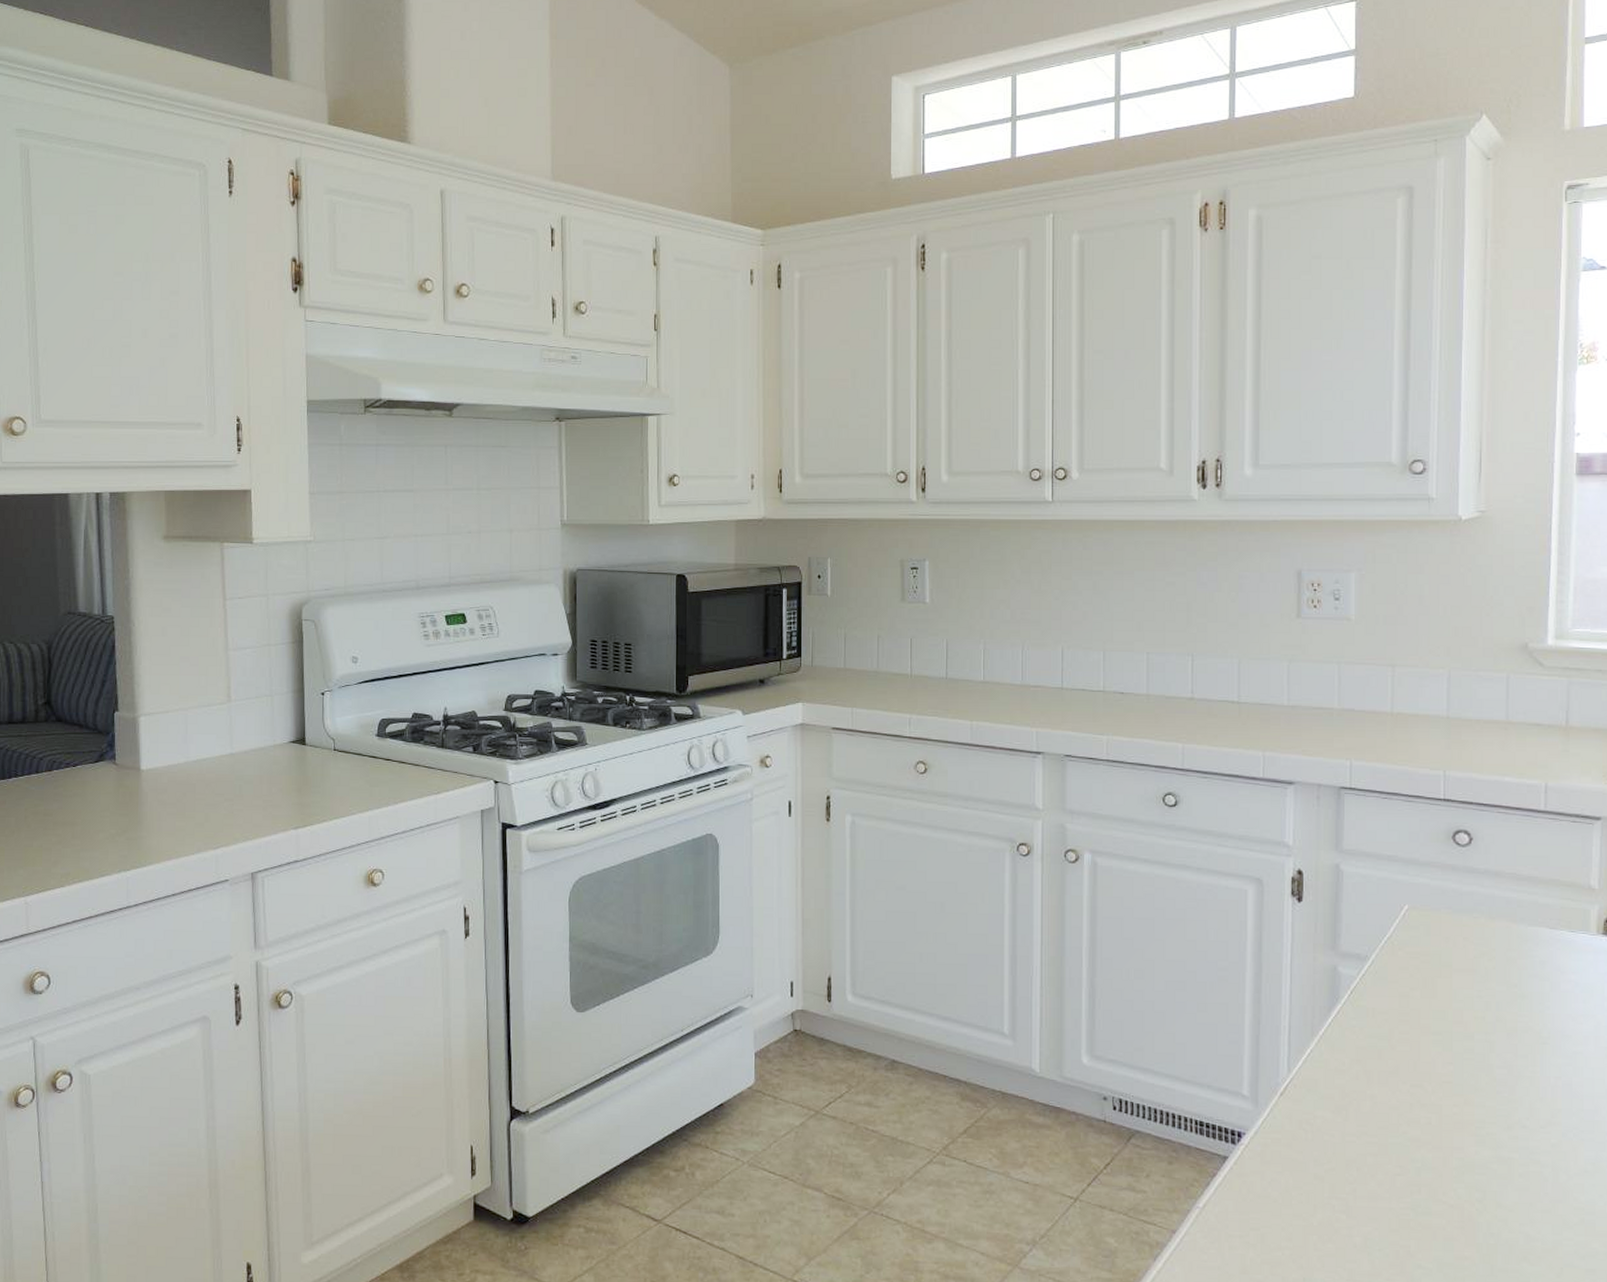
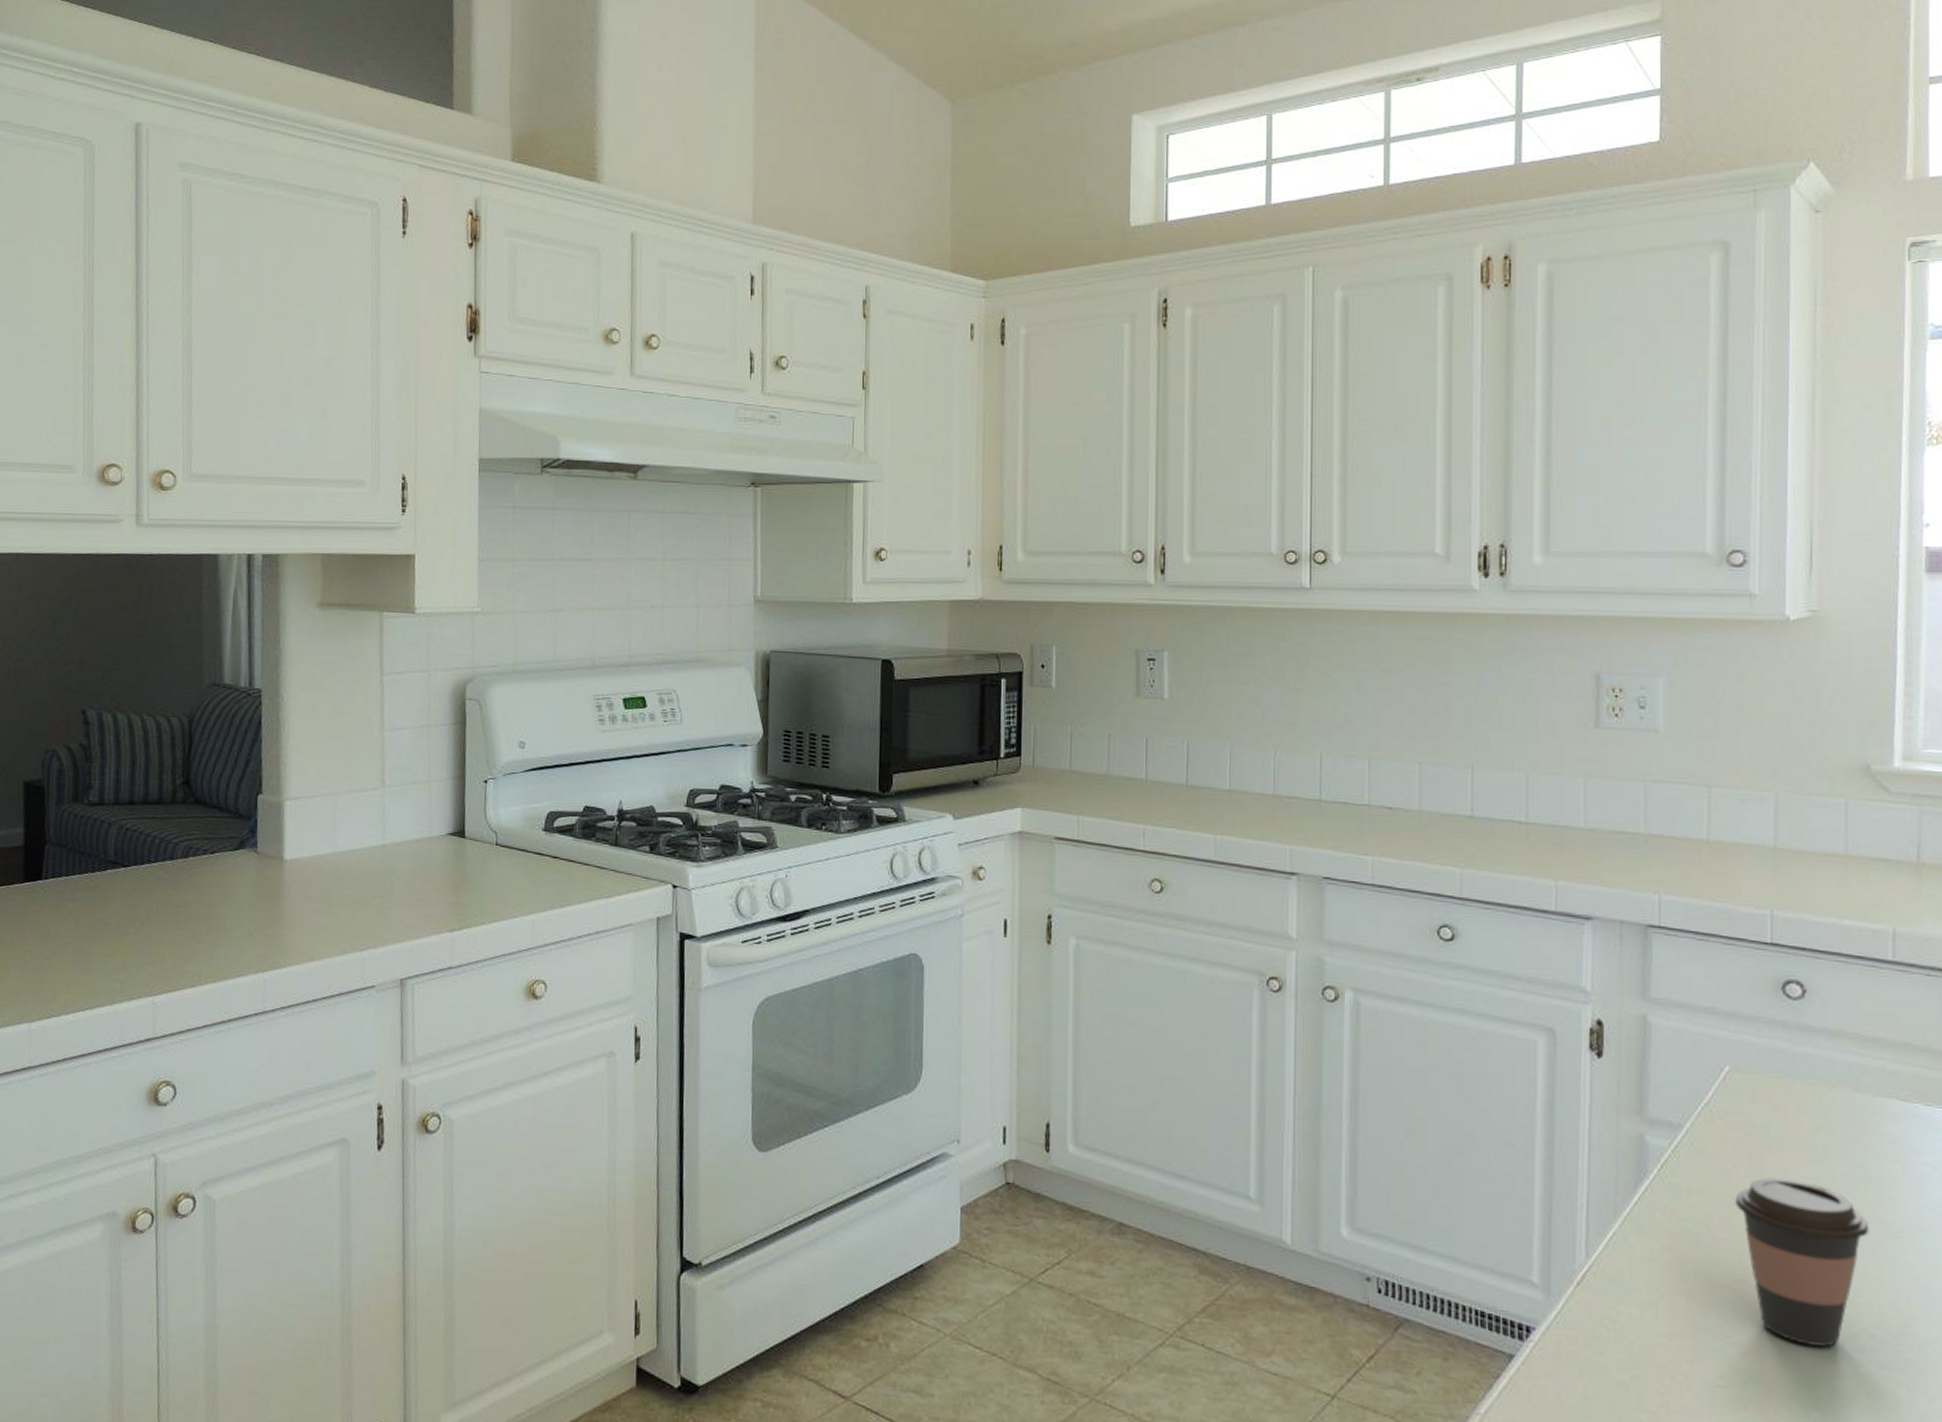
coffee cup: none [1412,997,1523,1137] -> present [1735,1176,1870,1347]

